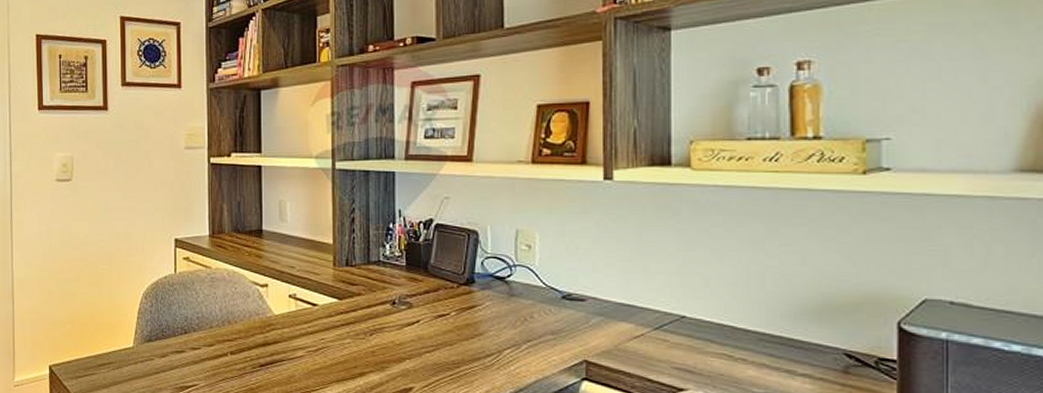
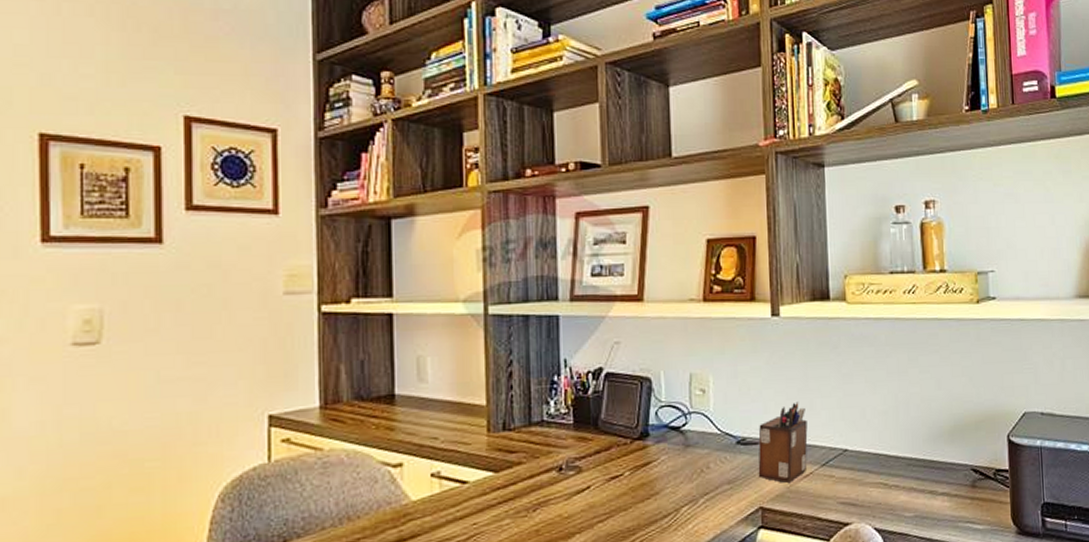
desk organizer: none [584,264,640,341] -> present [758,401,808,483]

